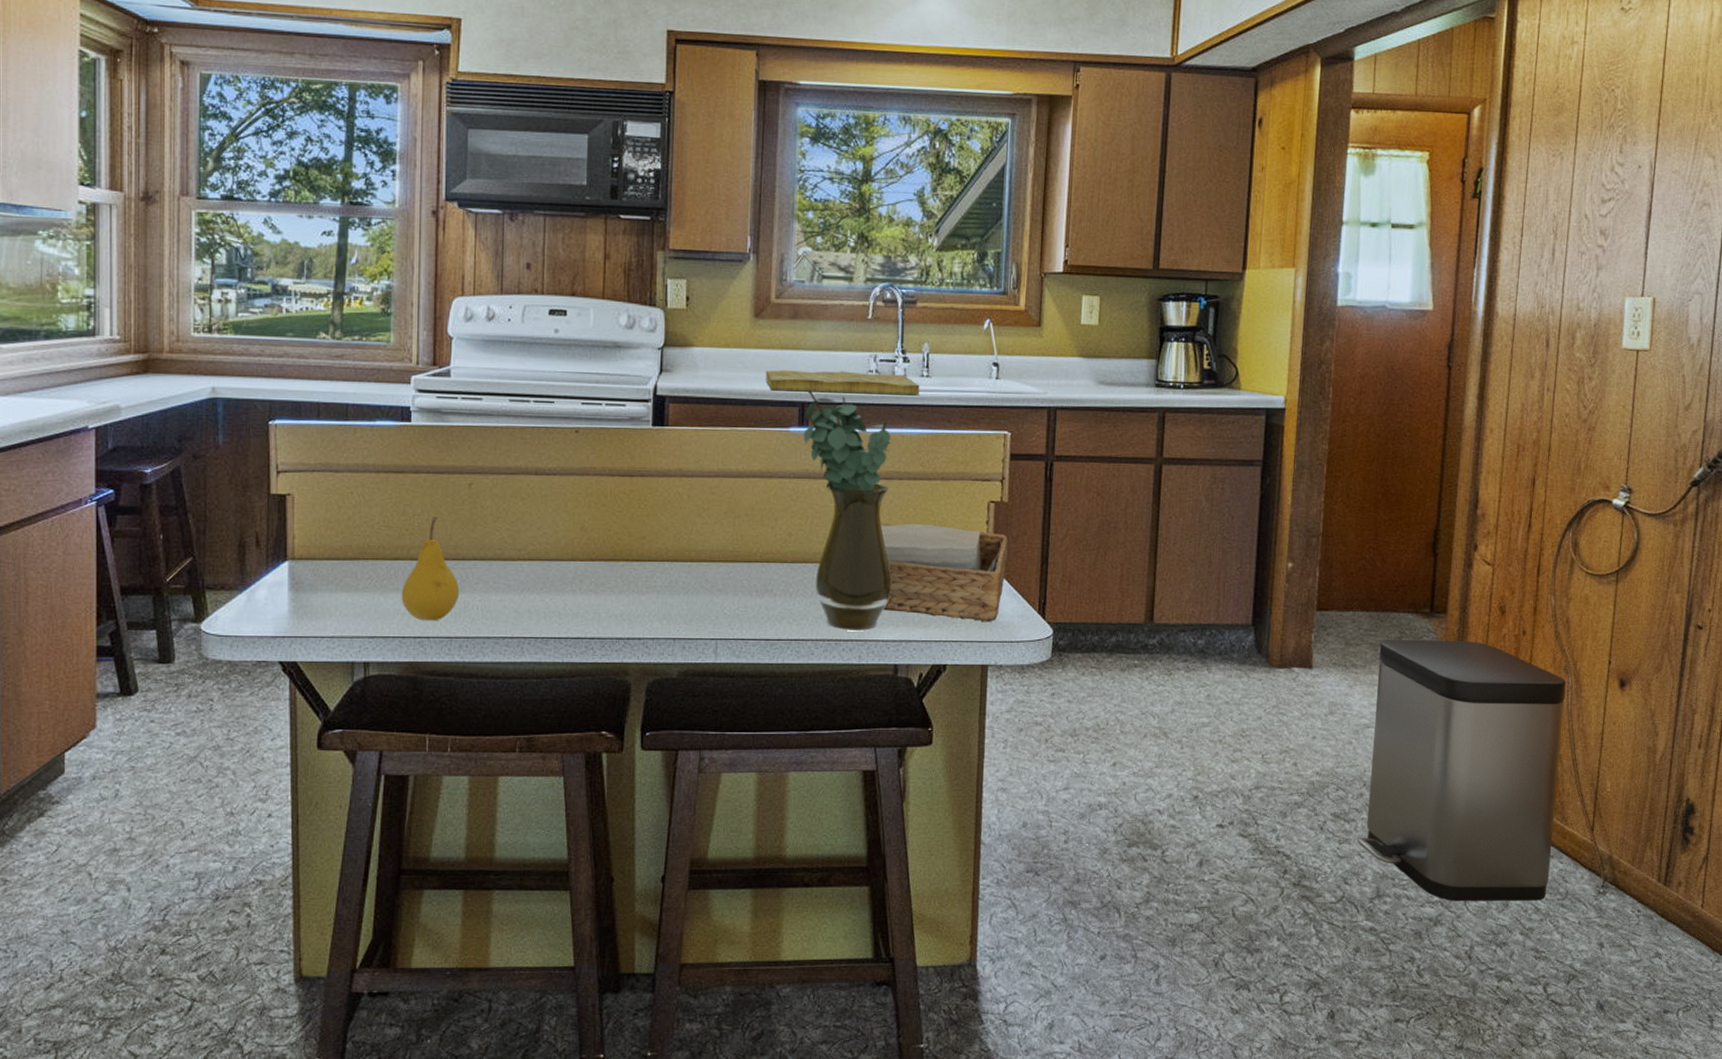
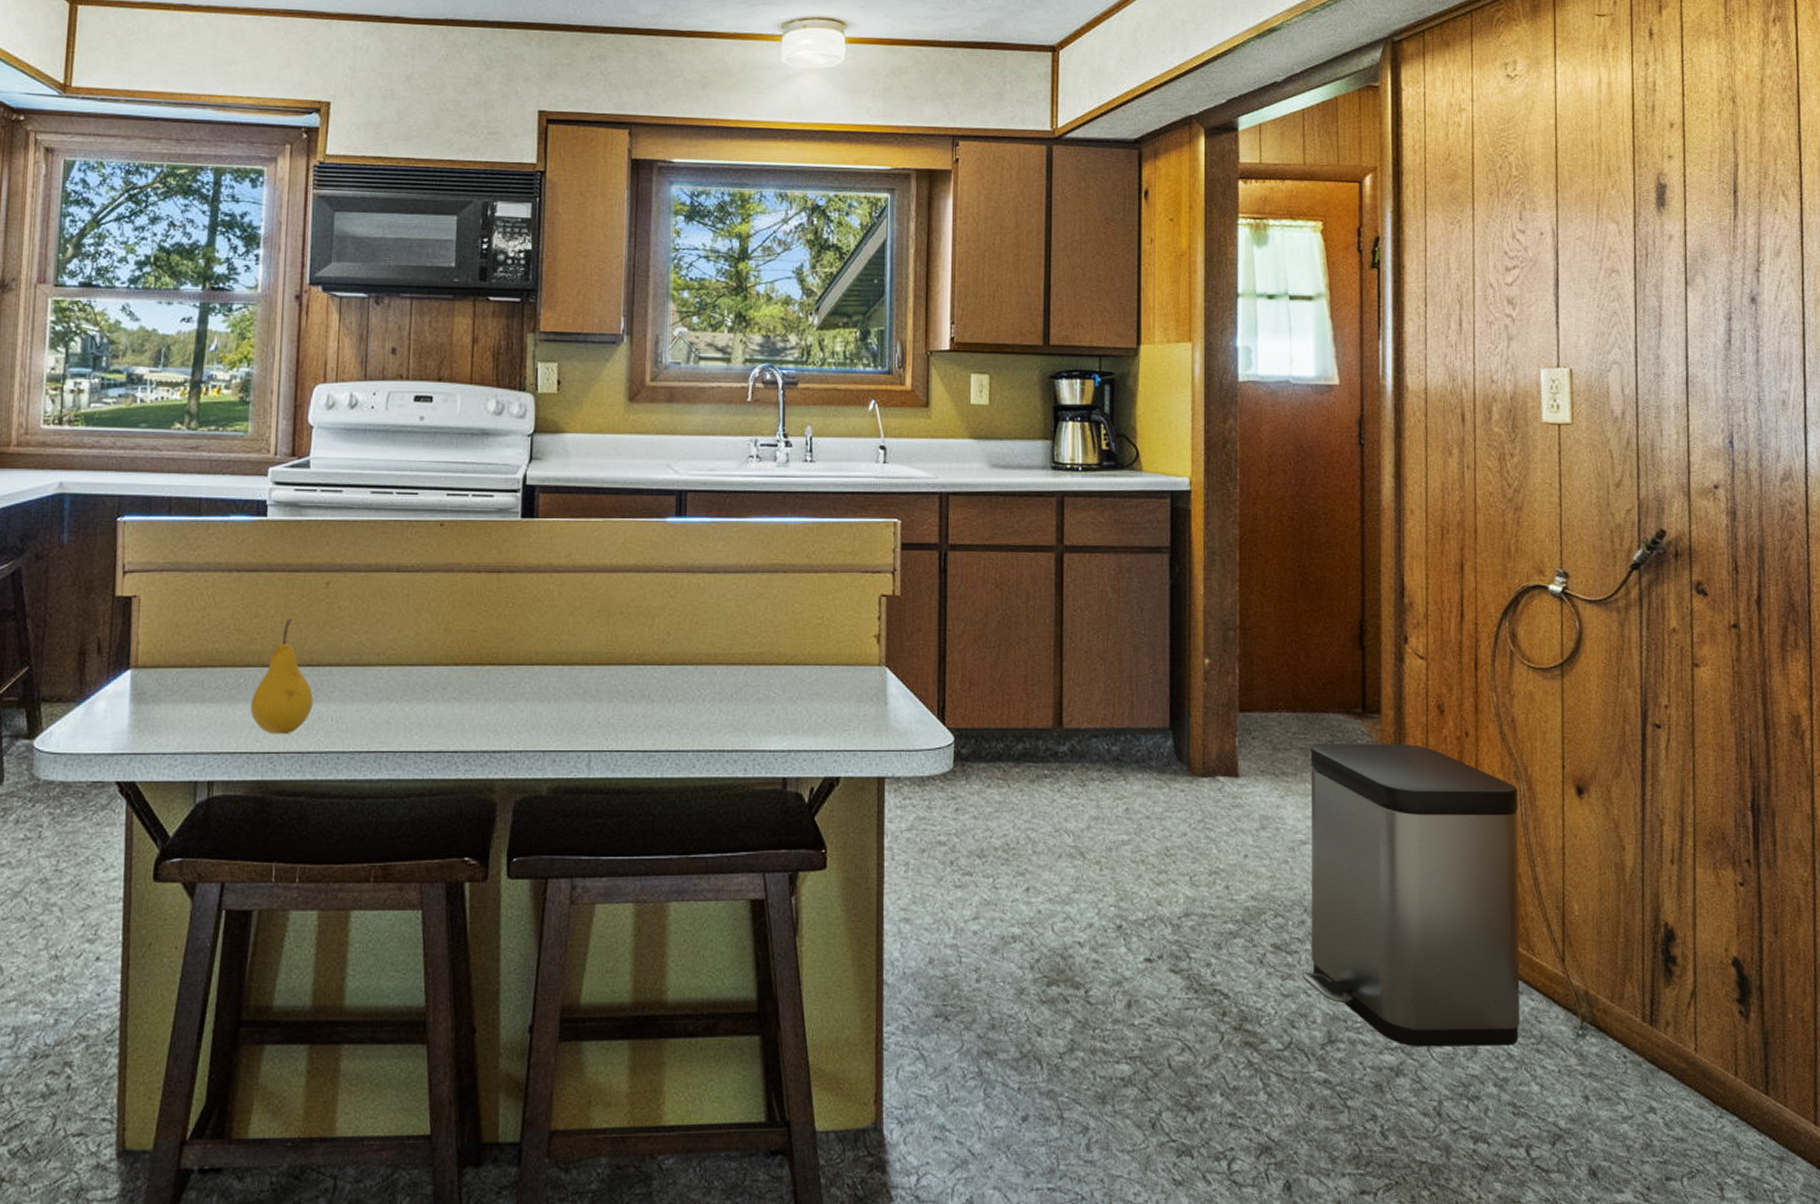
cutting board: present [765,370,920,396] -> none [640,456,804,482]
vase: present [803,389,893,631] -> none [681,477,779,740]
napkin holder: present [880,523,1008,621] -> none [764,620,902,728]

